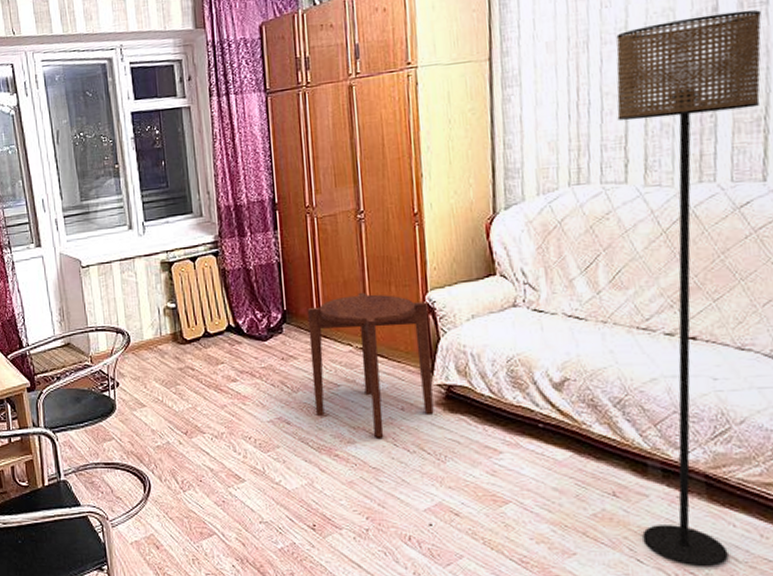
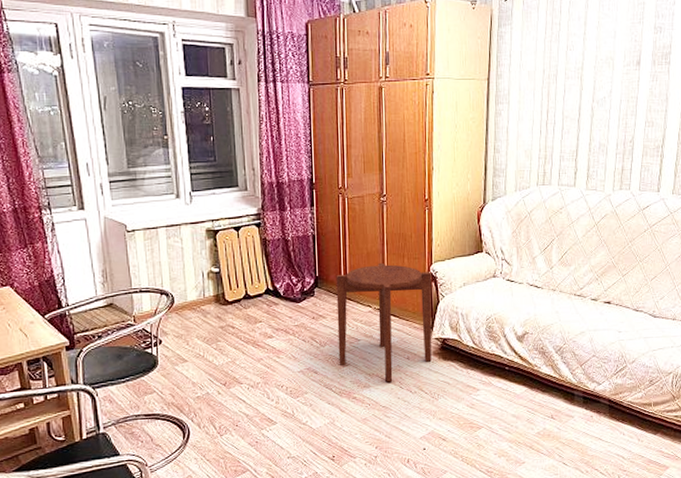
floor lamp: present [616,9,762,568] -> none [568,67,665,465]

